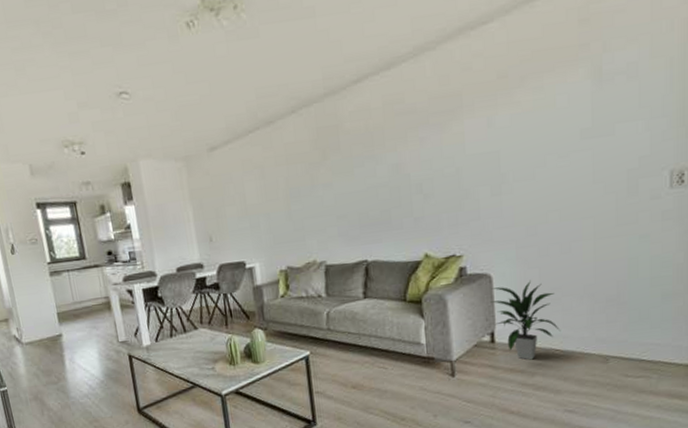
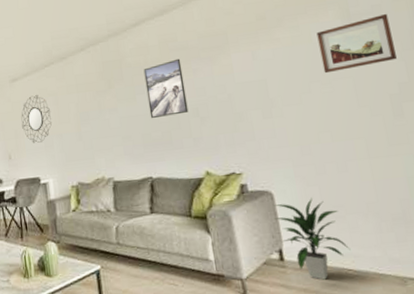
home mirror: none [222,167,258,224] -> present [21,95,52,143]
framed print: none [363,124,411,196] -> present [143,58,189,119]
wall art: none [562,73,643,145] -> present [316,13,397,74]

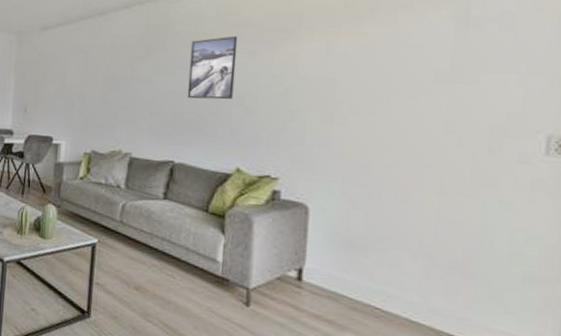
home mirror: present [21,95,52,143] -> none [44,49,77,101]
indoor plant: present [274,197,351,280] -> none [303,220,385,312]
wall art: present [316,13,397,74] -> none [413,24,521,85]

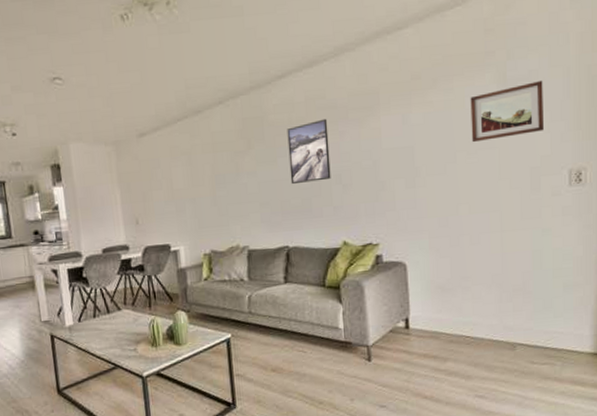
wall art: none [413,24,521,85] -> present [470,80,544,143]

